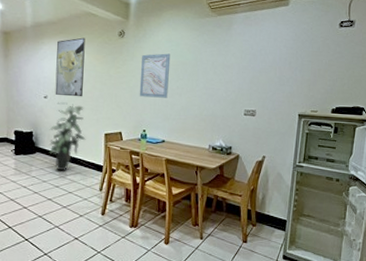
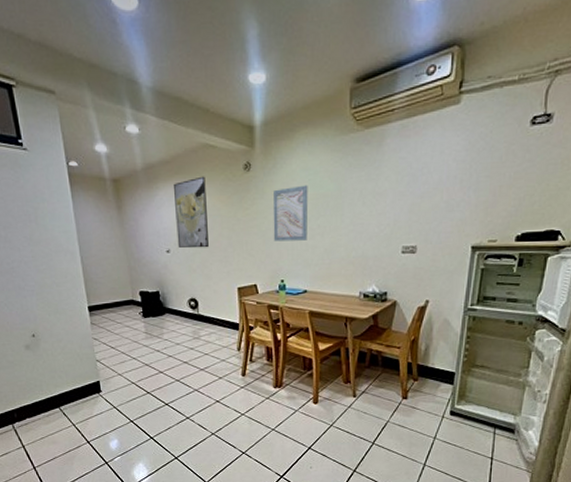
indoor plant: present [48,101,86,171] -> none [176,254,218,332]

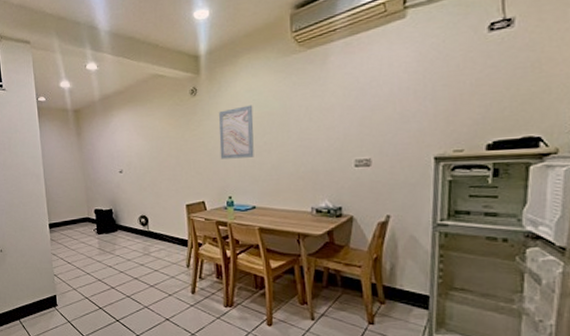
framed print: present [174,176,209,249] -> none [127,102,158,169]

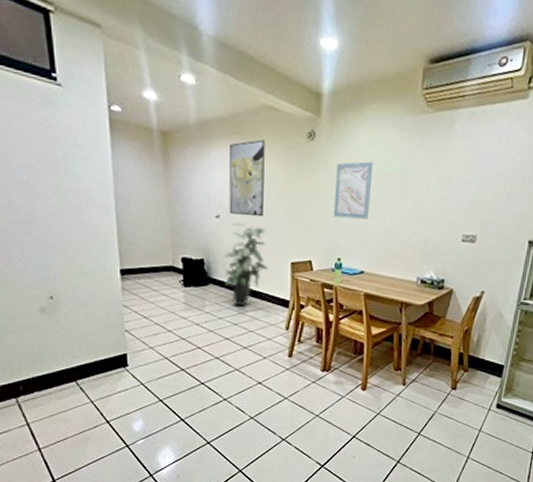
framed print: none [127,102,158,169] -> present [229,139,265,217]
indoor plant: none [128,174,167,248] -> present [223,222,269,307]

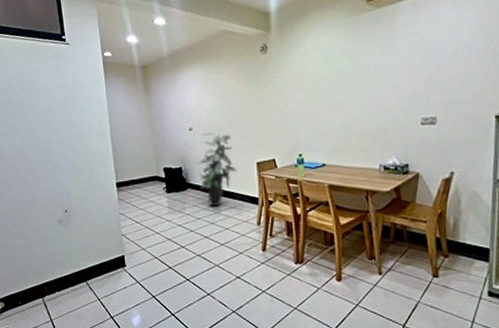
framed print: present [229,139,265,217] -> none [196,59,228,126]
wall art: present [333,161,374,219] -> none [289,63,324,117]

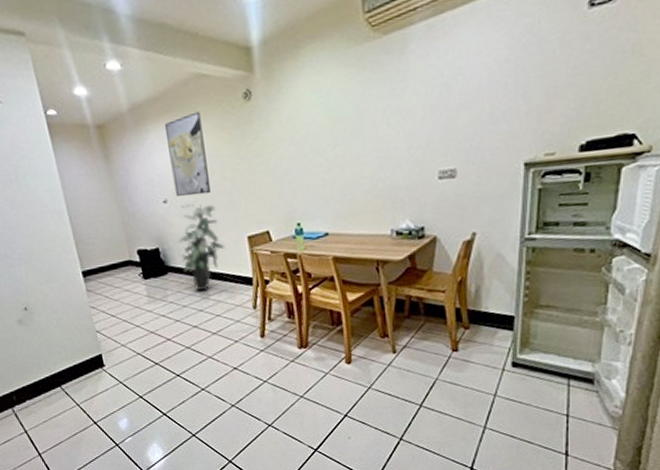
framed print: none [196,59,228,126] -> present [165,111,211,196]

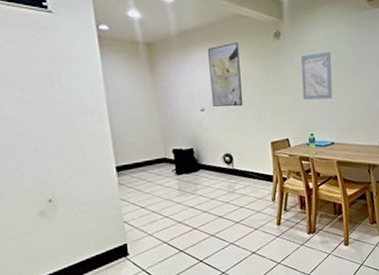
indoor plant: present [178,202,225,292] -> none [211,112,252,186]
wall art: none [280,109,325,179] -> present [301,52,333,100]

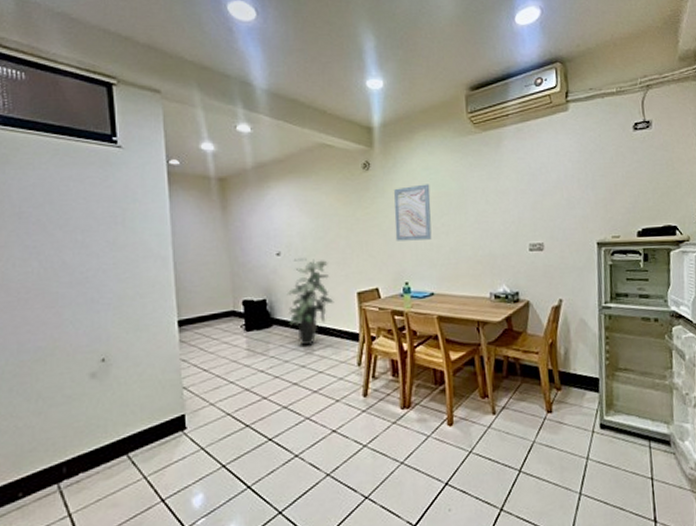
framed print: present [208,42,243,107] -> none [287,175,325,251]
indoor plant: none [211,112,252,186] -> present [286,256,334,346]

